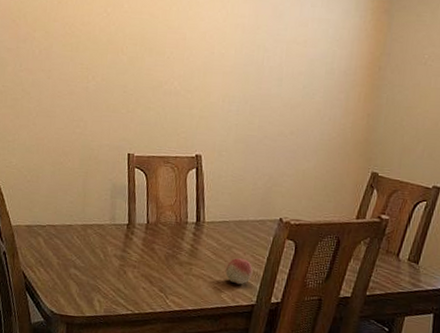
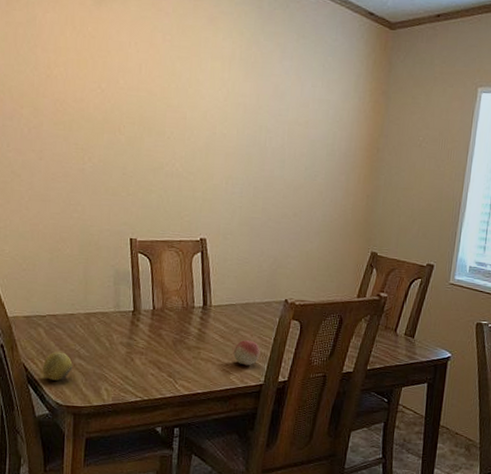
fruit: none [39,261,68,290] -> present [42,351,73,381]

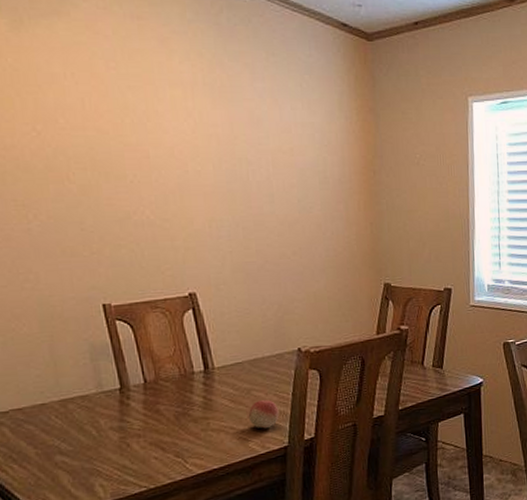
fruit: present [42,351,73,381] -> none [13,451,54,487]

